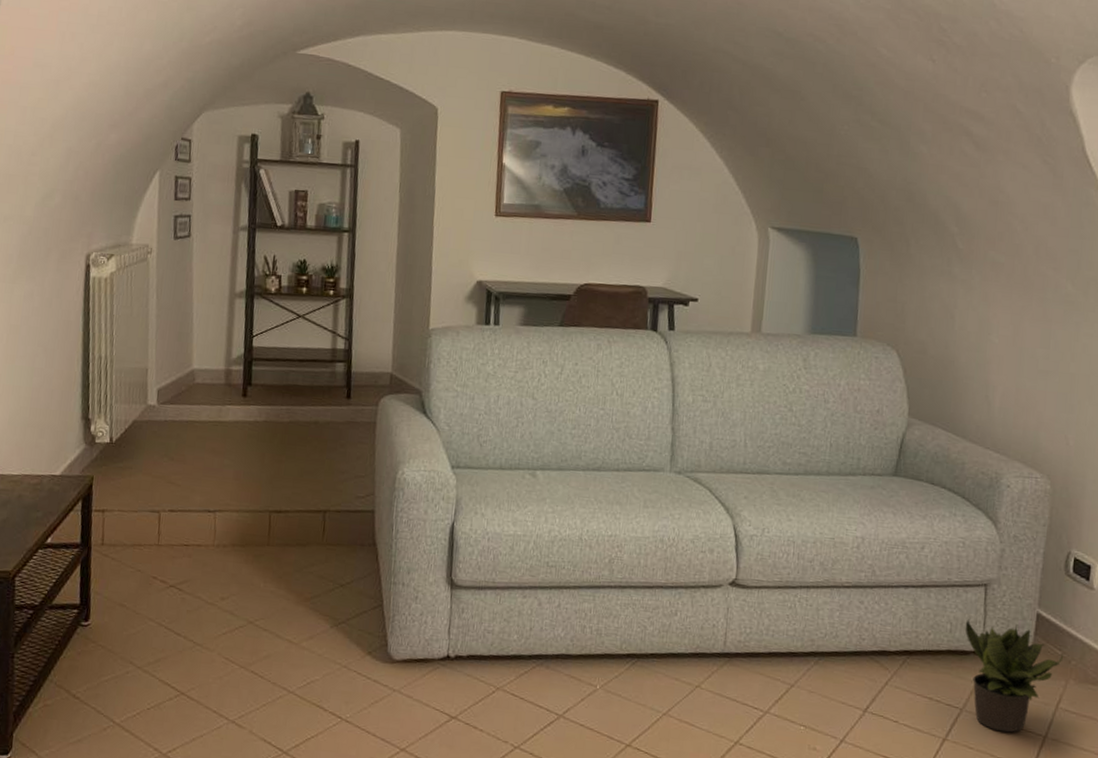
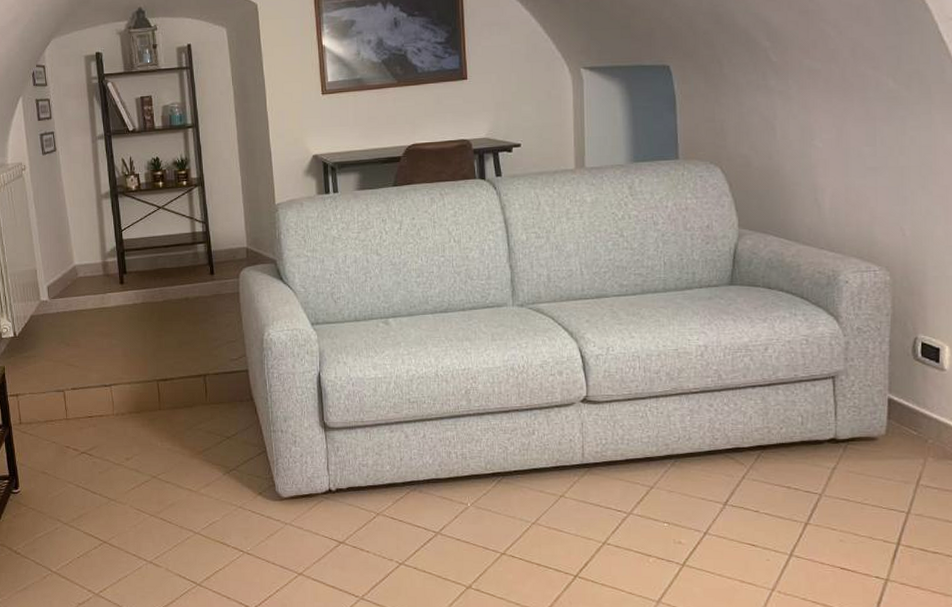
potted plant: present [965,618,1064,733] -> none [816,409,920,512]

